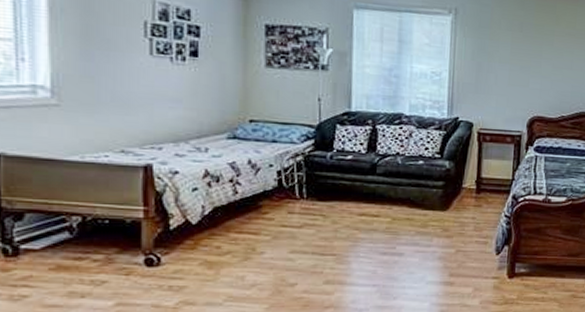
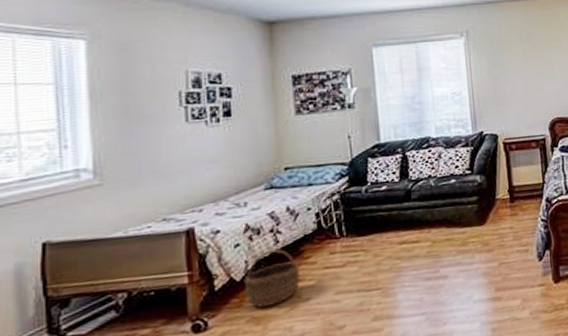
wicker basket: none [199,199,257,253] -> present [244,249,301,308]

